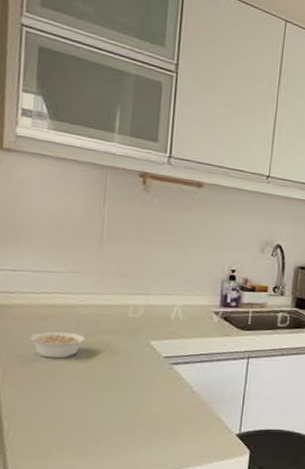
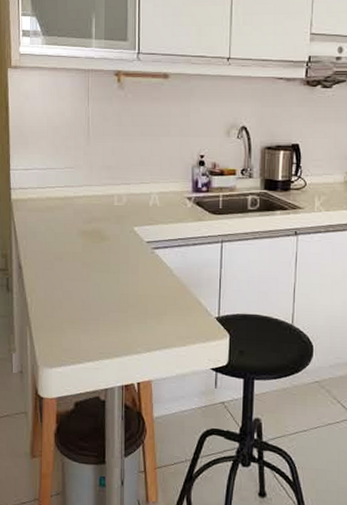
legume: present [29,331,86,359] -> none [41,220,82,245]

